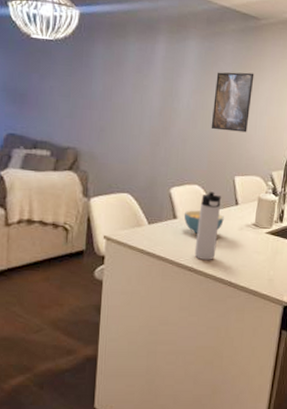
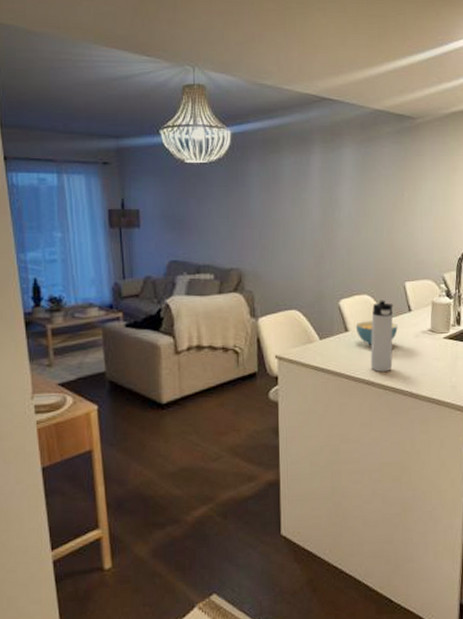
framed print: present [211,72,254,133] -> none [375,174,415,236]

